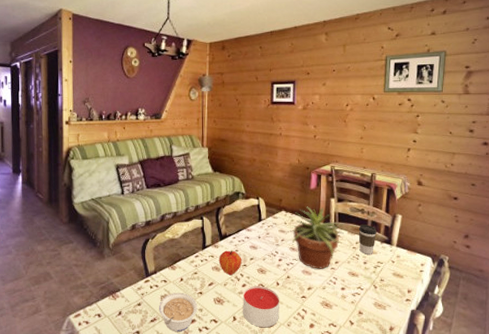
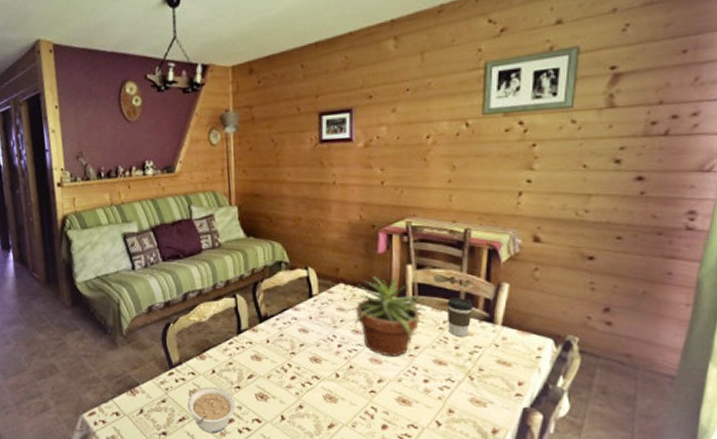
fruit: present [218,250,242,276] -> none [258,335,289,366]
candle: present [243,286,280,328] -> none [292,378,341,429]

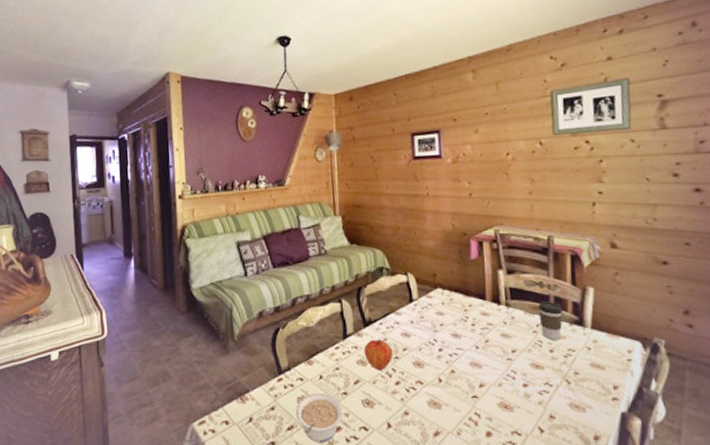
fruit: none [258,335,289,366] -> present [363,339,393,371]
potted plant: present [346,276,426,357] -> none [445,281,520,360]

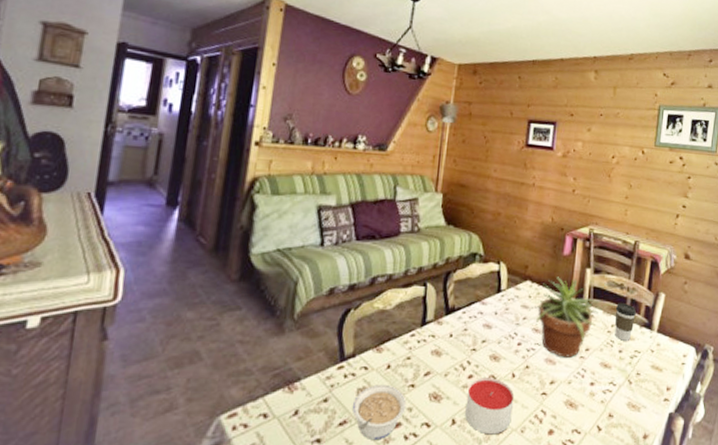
fruit: present [363,339,393,371] -> none [440,329,472,363]
candle: none [397,383,446,437] -> present [465,378,515,435]
potted plant: none [445,281,520,360] -> present [529,277,599,358]

